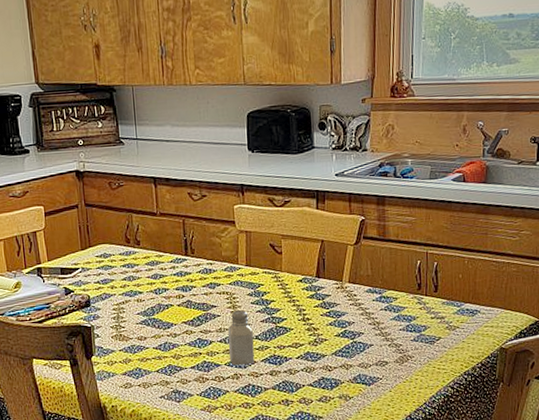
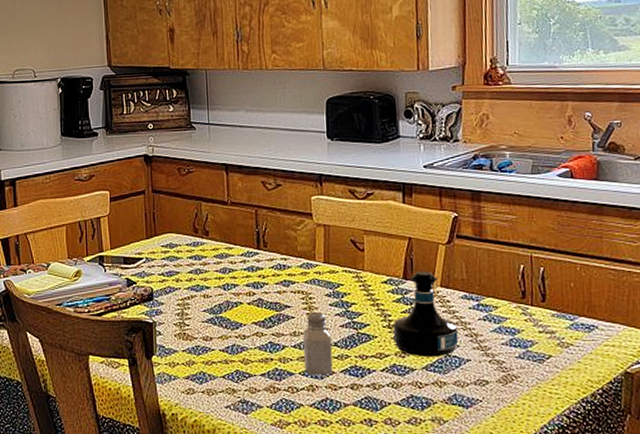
tequila bottle: none [307,269,363,345] -> present [393,270,459,358]

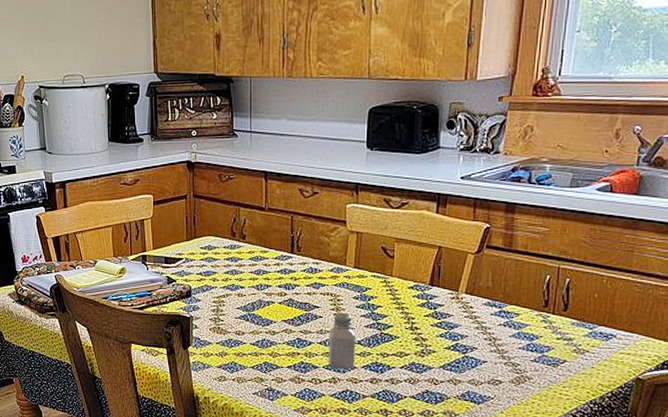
tequila bottle: present [393,270,459,358] -> none [415,278,478,358]

